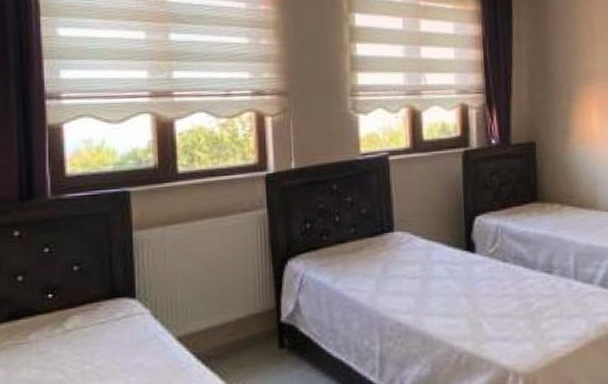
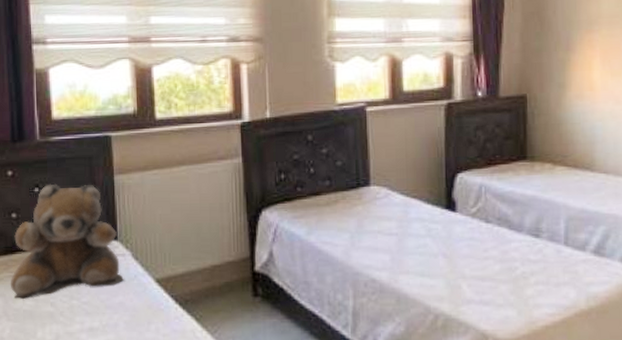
teddy bear: none [13,242,142,368] -> present [10,183,124,299]

